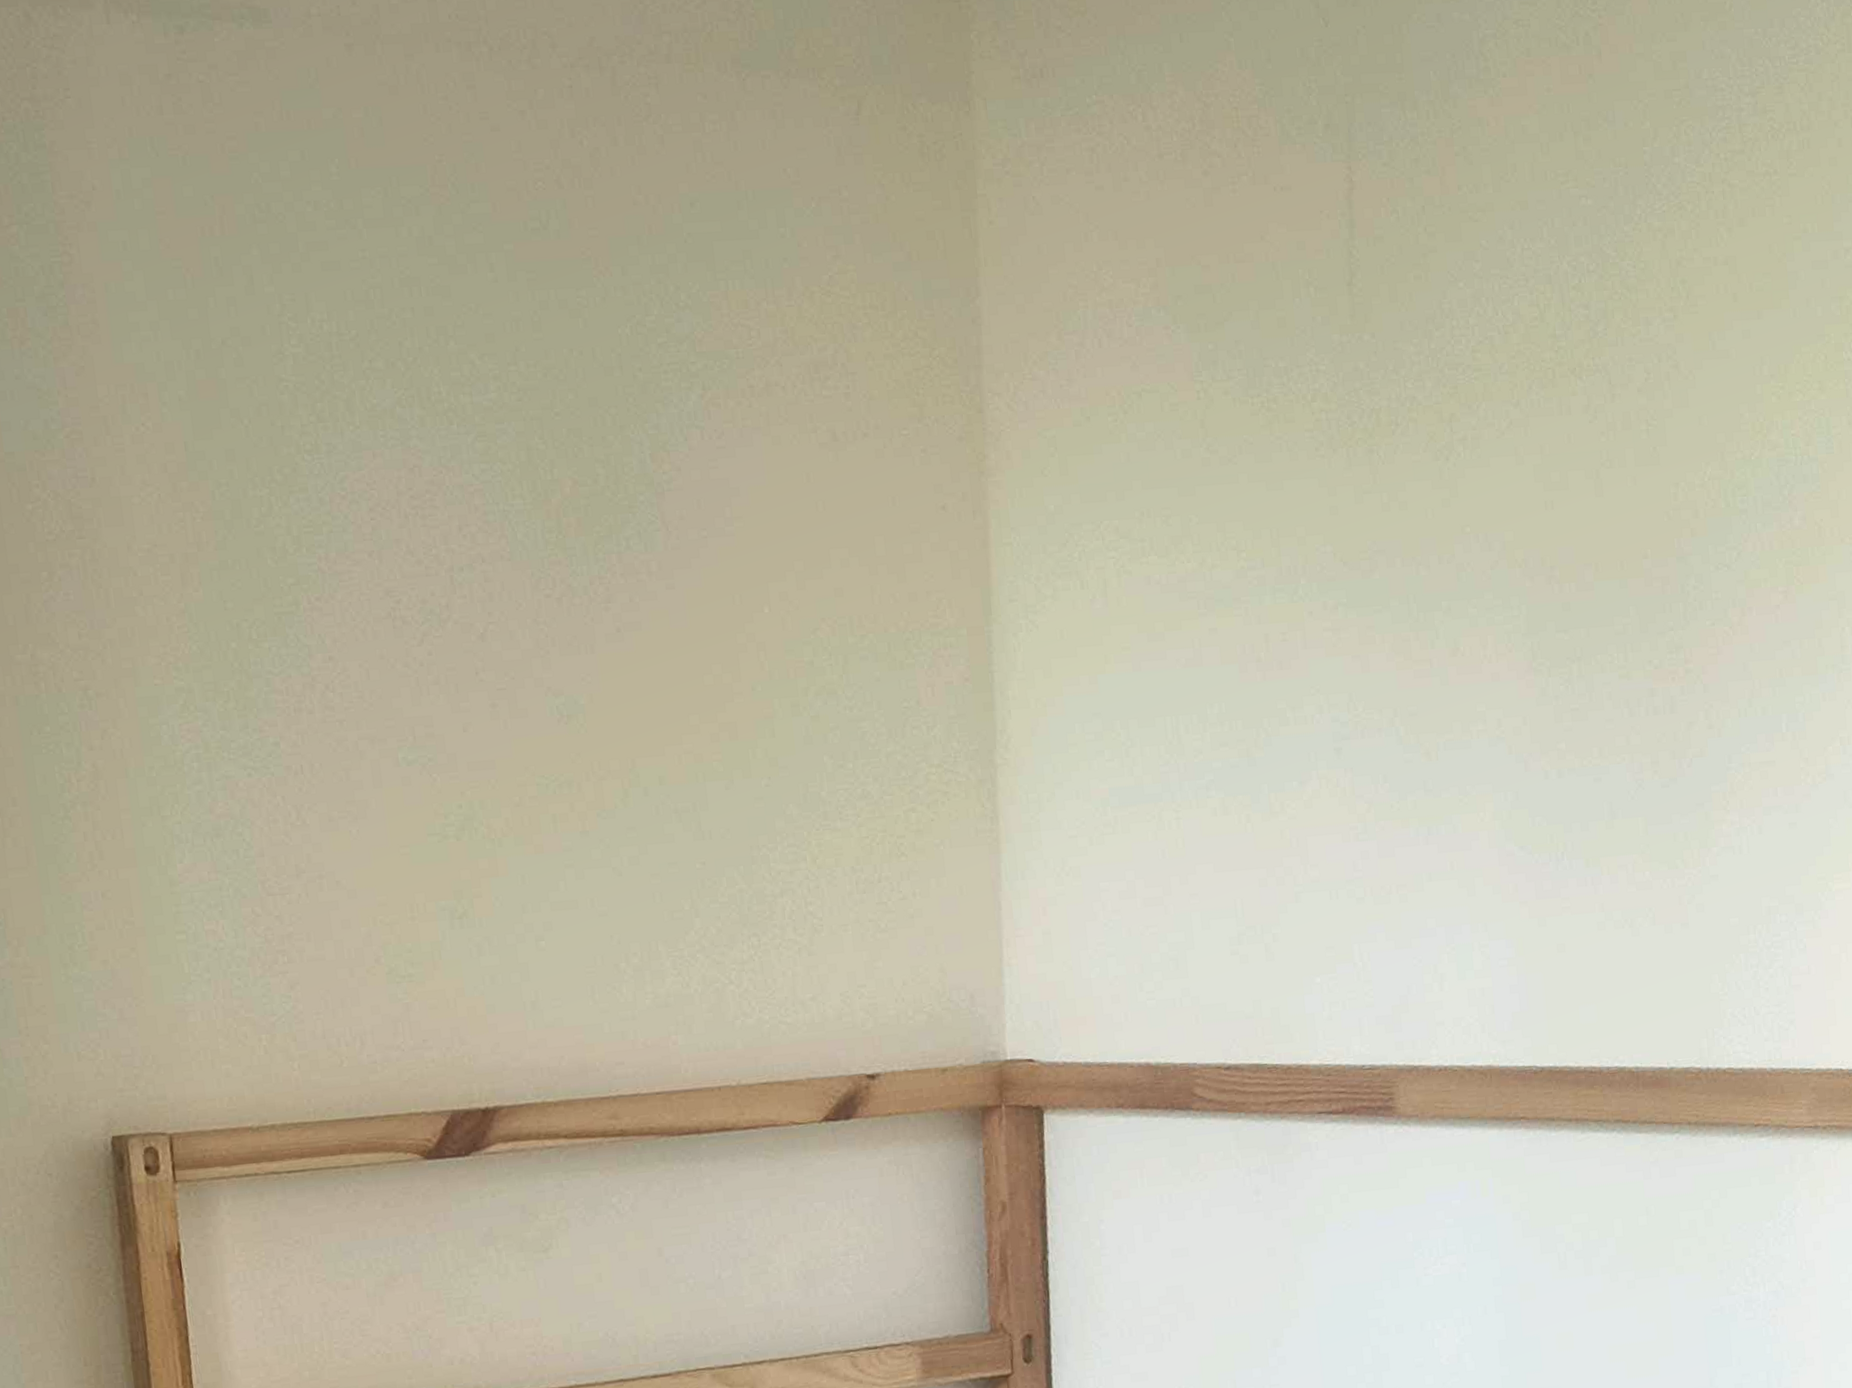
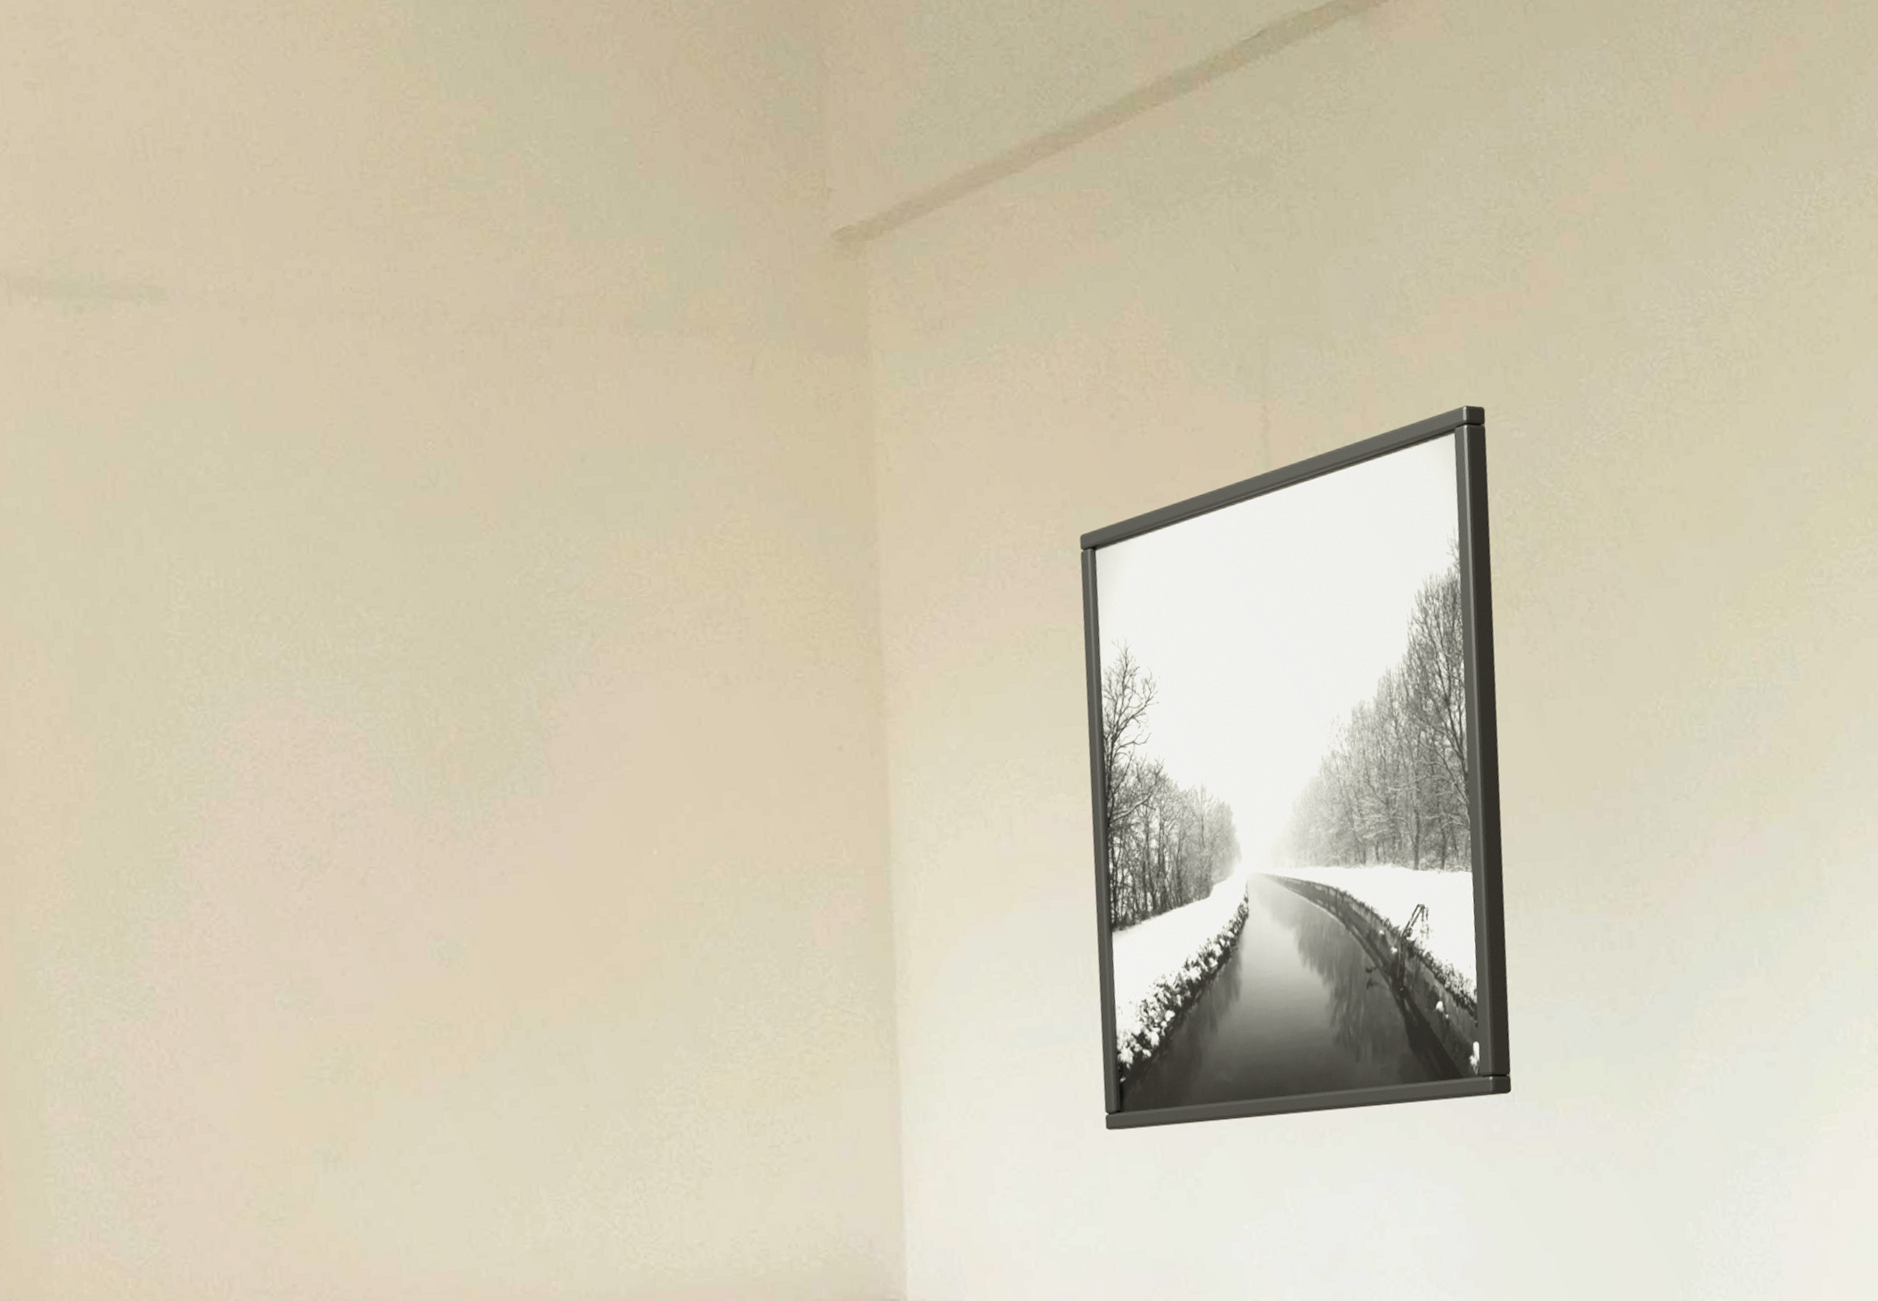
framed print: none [1172,170,1562,888] -> present [1079,405,1512,1131]

